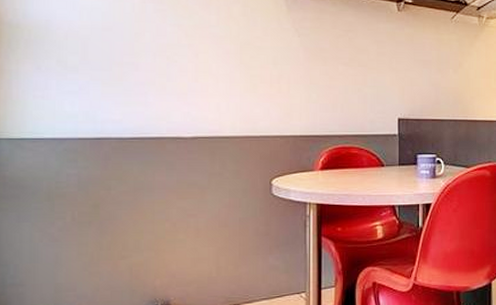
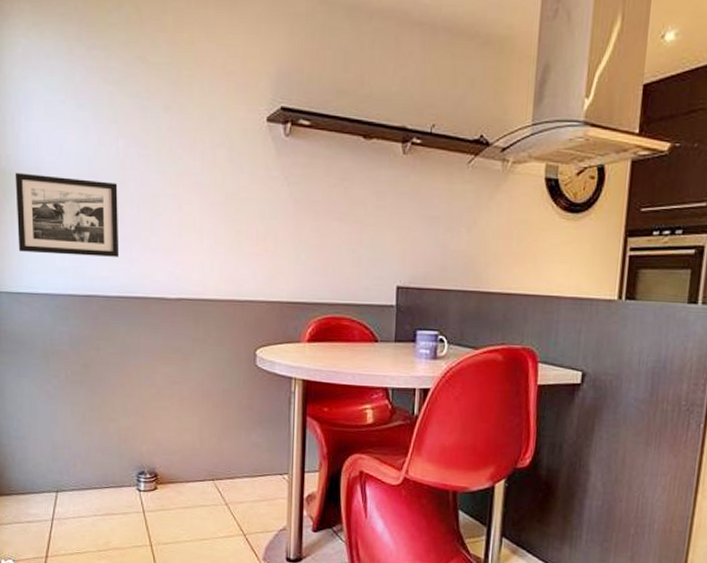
picture frame: none [22,25,134,101] -> present [15,172,120,257]

